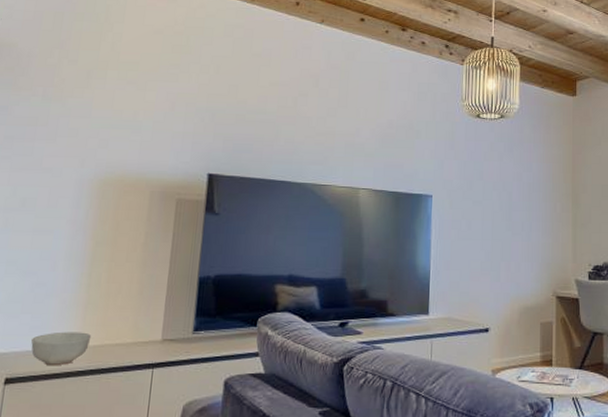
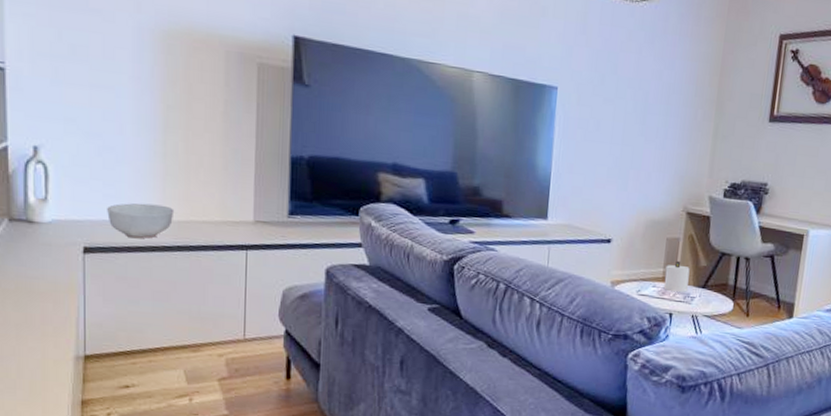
candle: none [542,344,566,376] -> present [663,260,690,293]

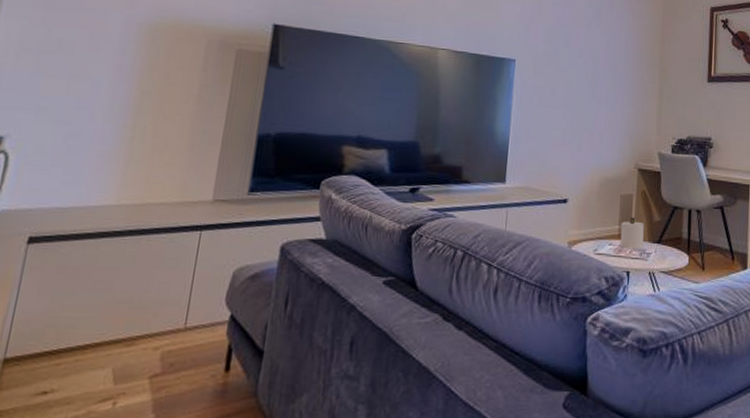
bowl: present [107,203,175,239] -> none [61,188,133,225]

